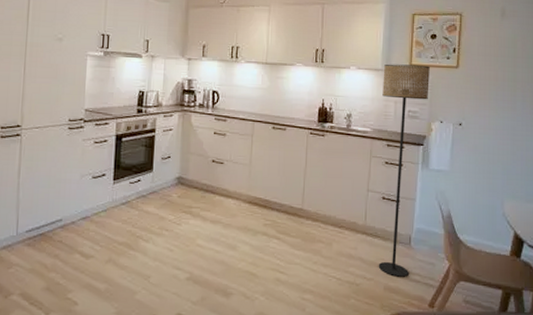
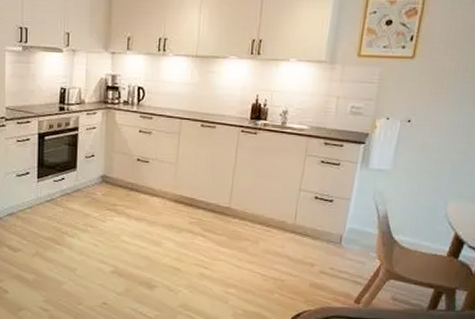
floor lamp: present [378,64,430,277] -> none [305,55,381,275]

